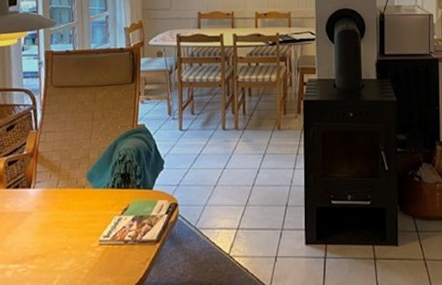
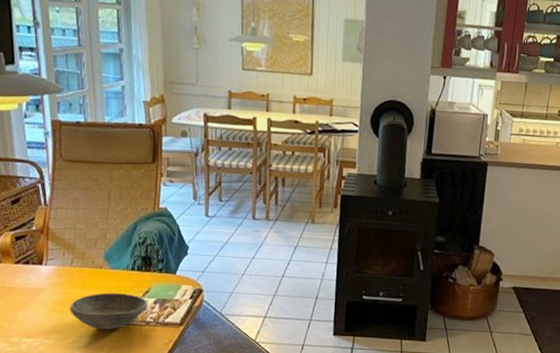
bowl: none [53,212,127,251] -> present [69,292,148,330]

